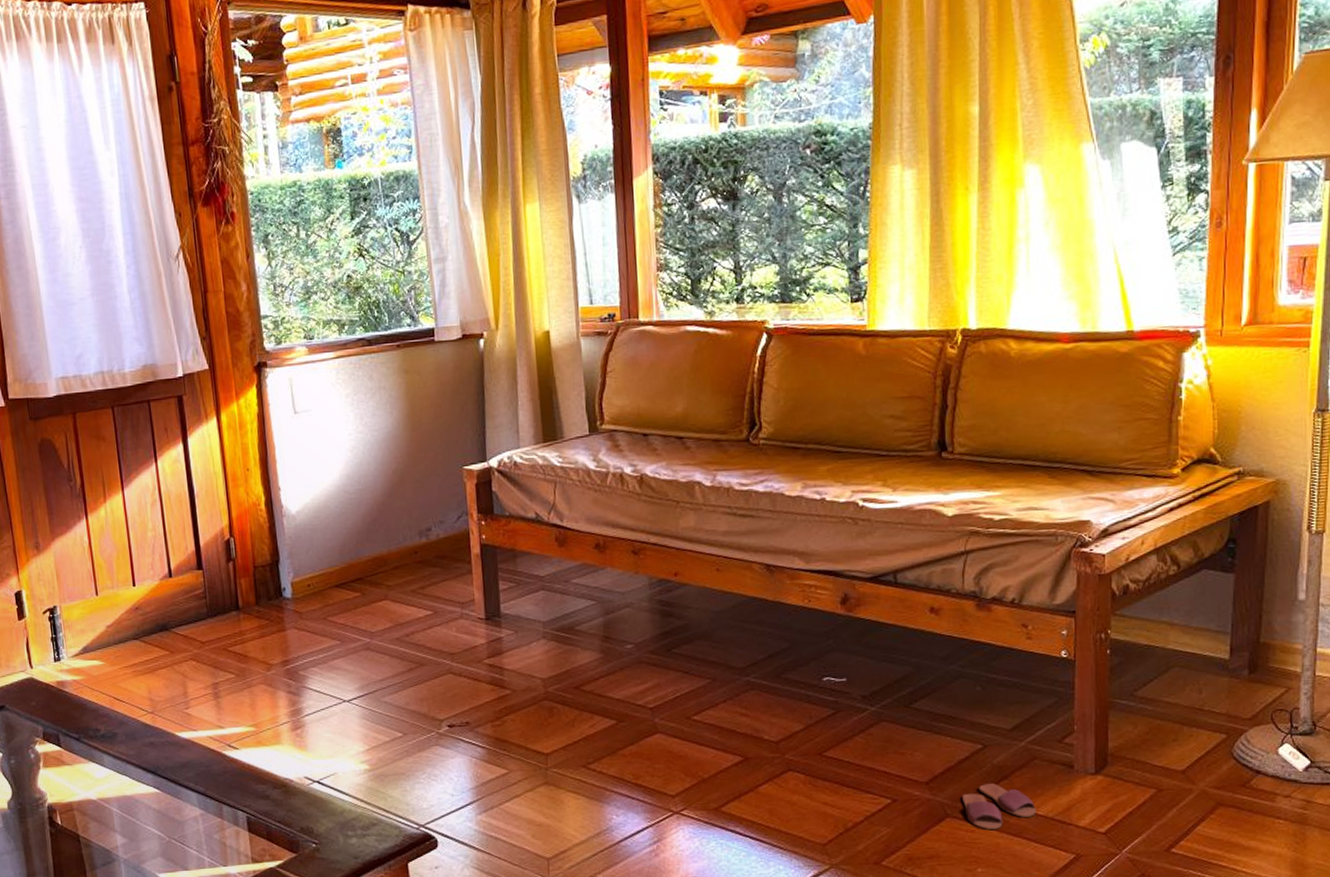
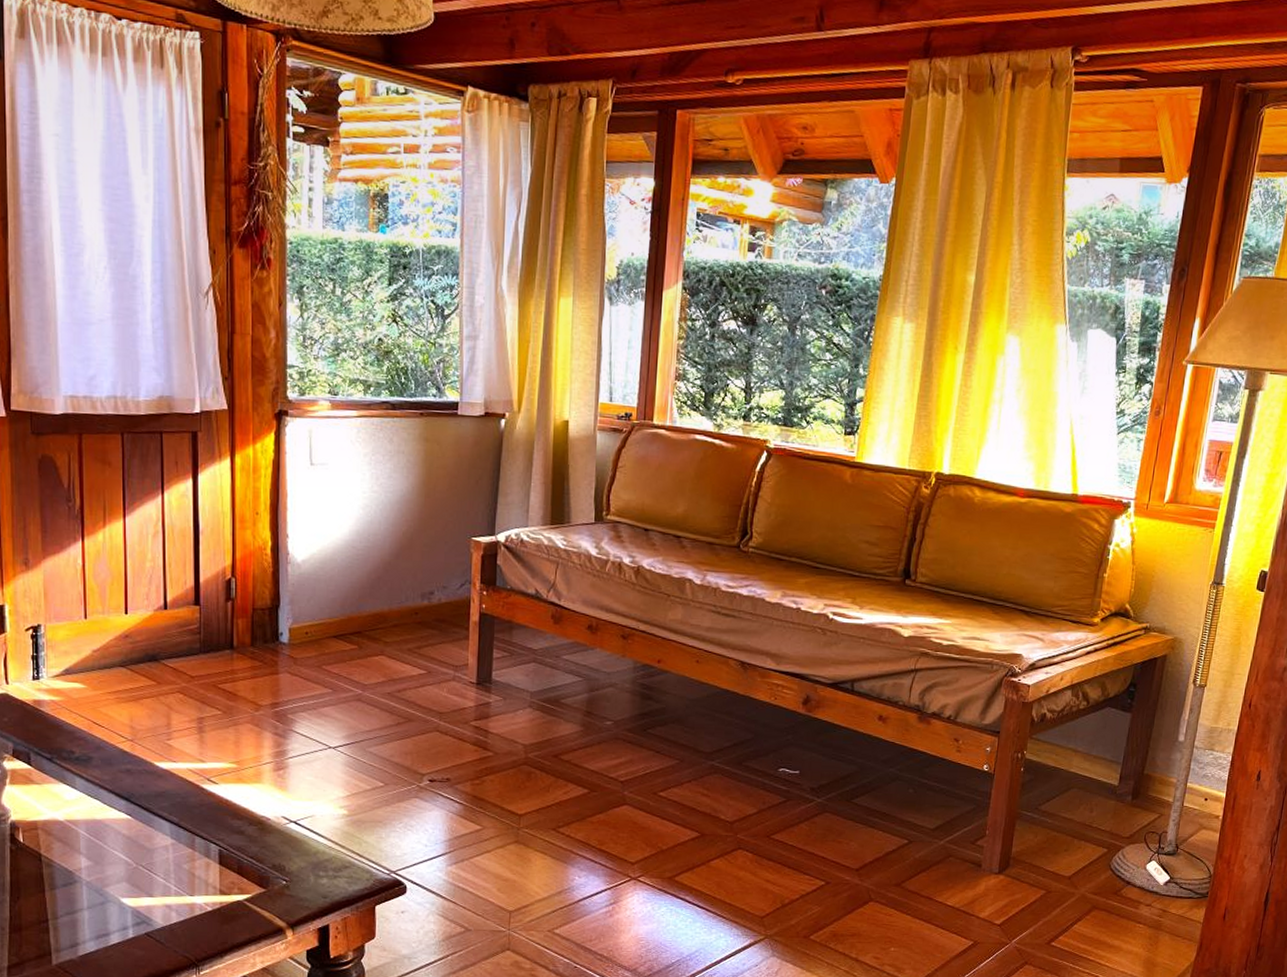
slippers: present [962,784,1037,830] -> none [885,875,947,916]

